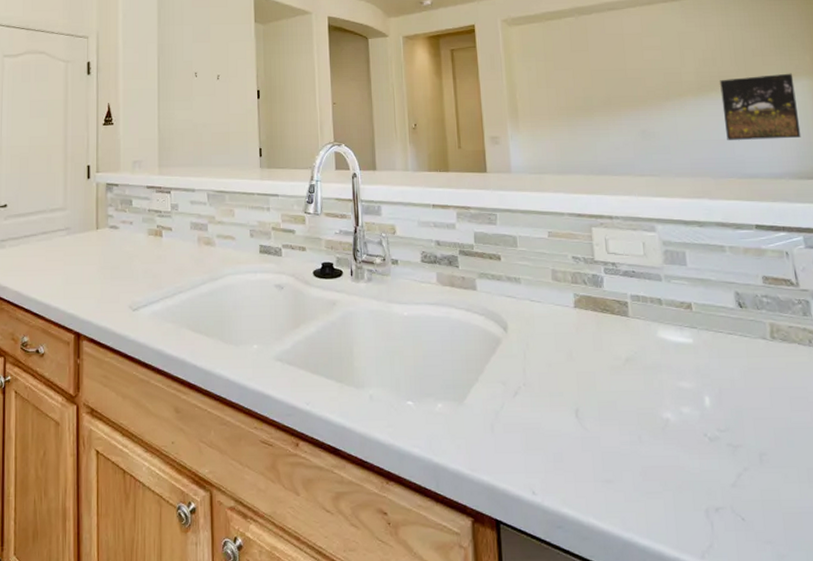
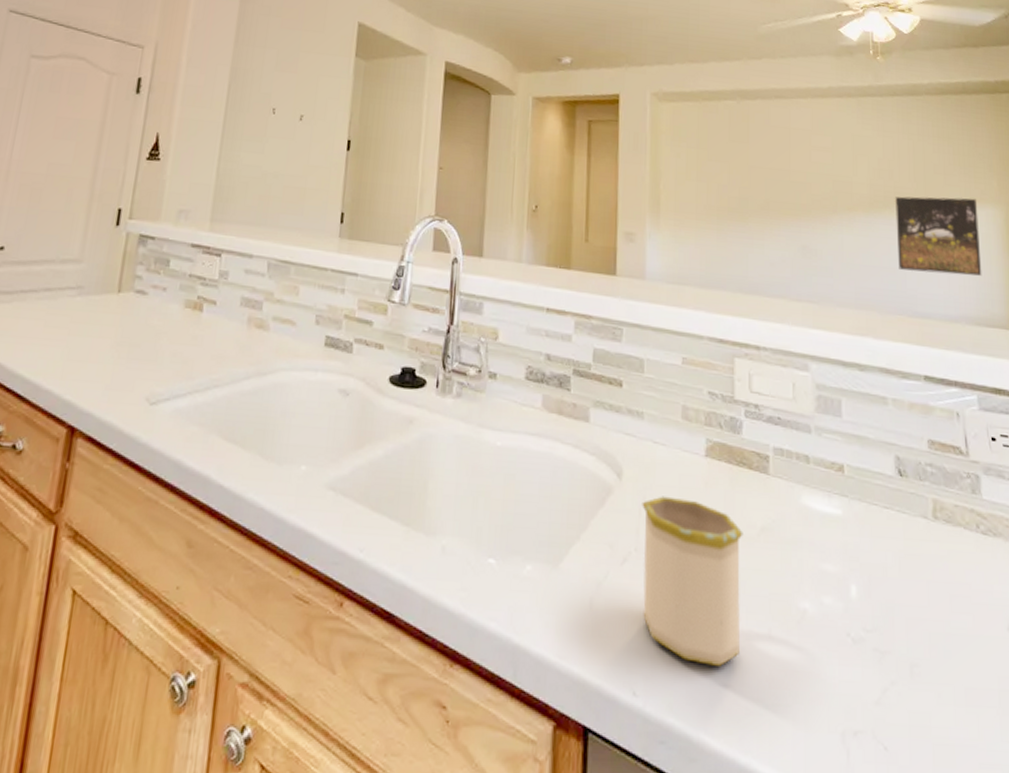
mug: none [526,341,616,467] -> present [642,496,743,666]

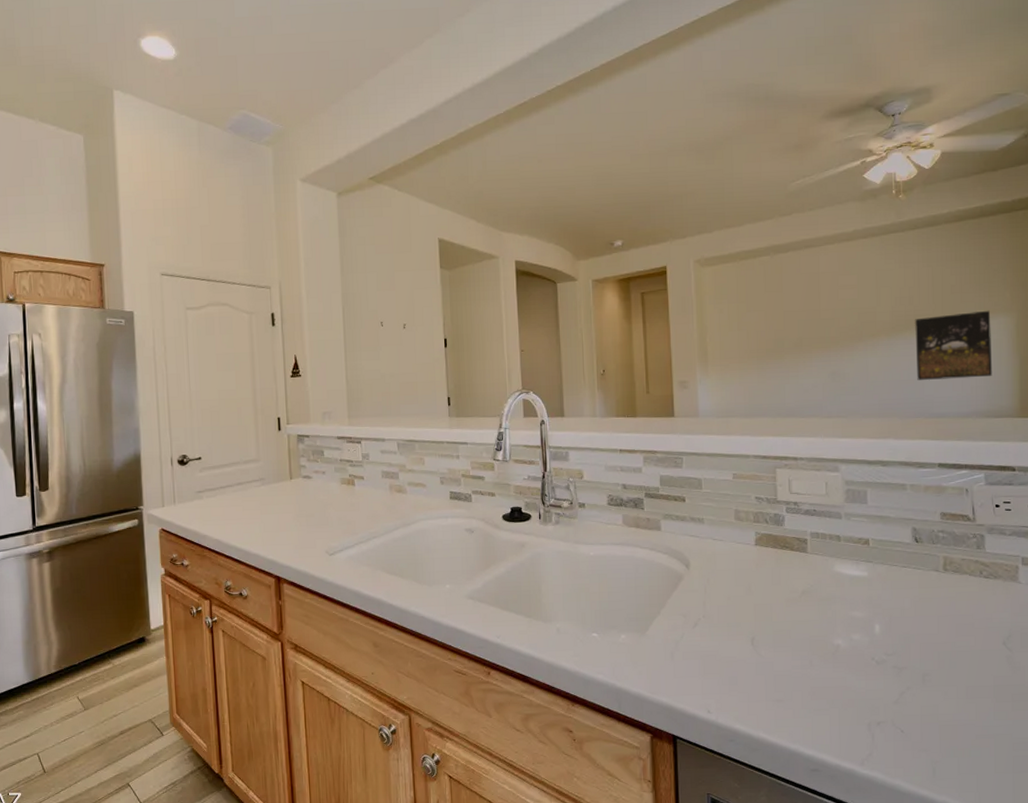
mug: present [642,496,743,666] -> none [706,577,788,689]

